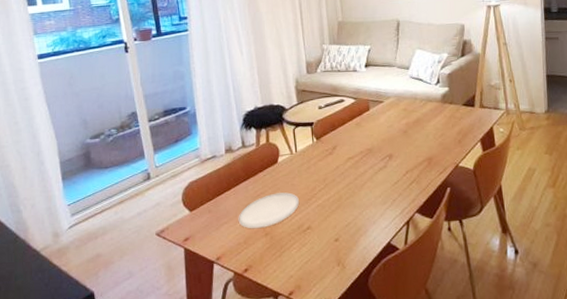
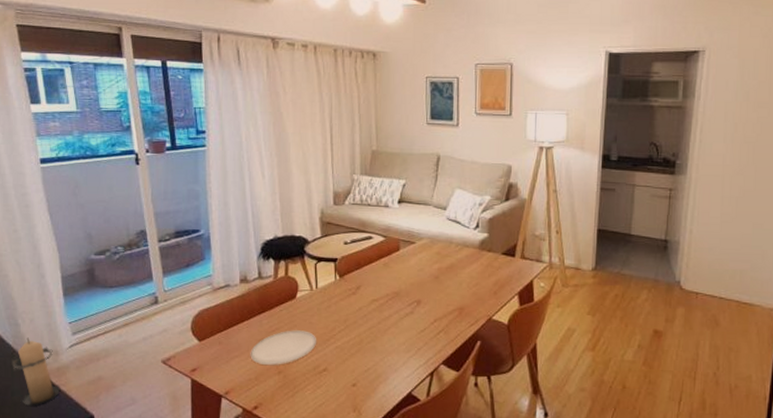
candle: none [14,222,62,289] -> present [11,337,61,406]

